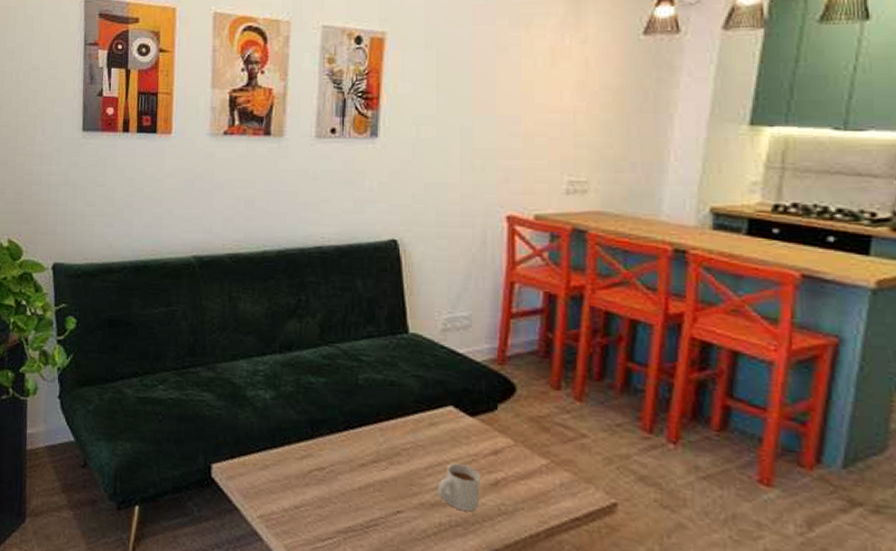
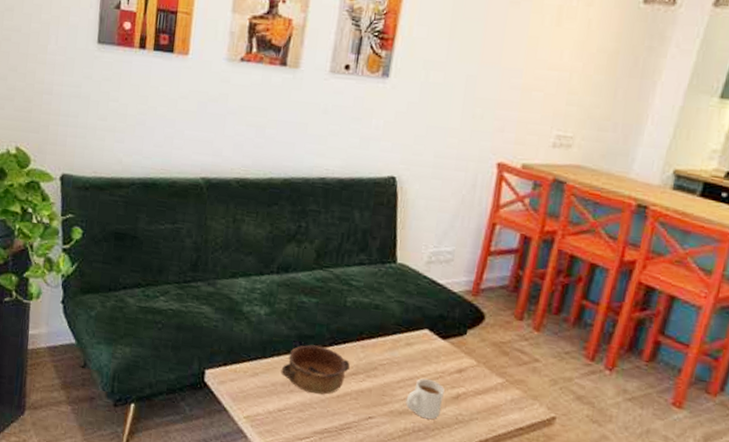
bowl: none [293,430,369,487] -> present [280,344,350,395]

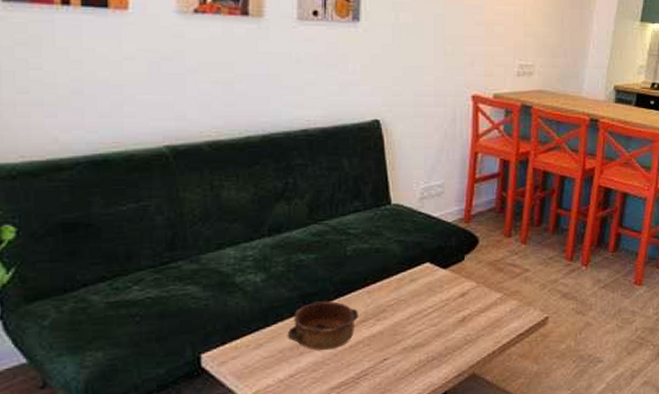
mug: present [405,378,445,420] -> none [417,308,451,347]

